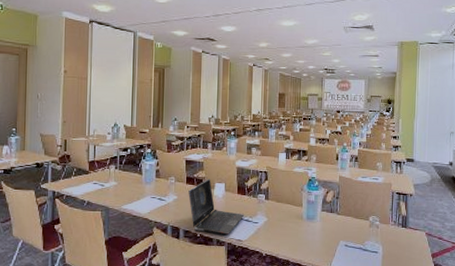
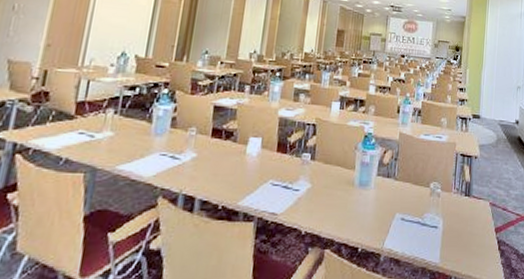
laptop computer: present [188,178,245,235] -> none [212,130,283,206]

